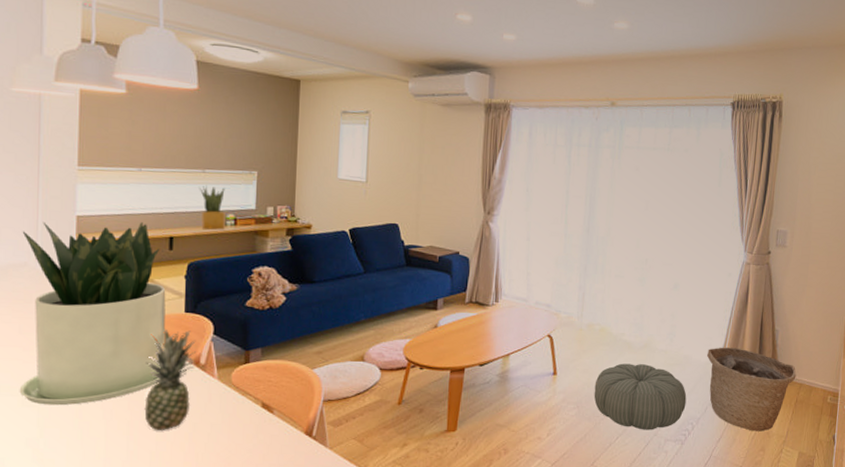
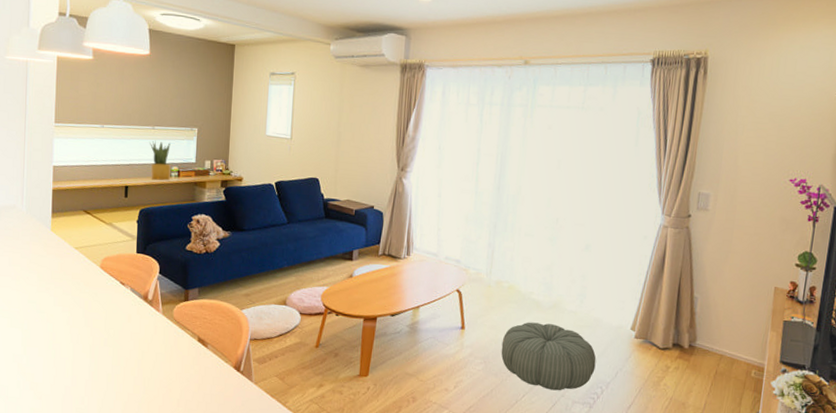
planter: present [19,221,166,406] -> none [8,170,122,329]
fruit: present [144,328,197,430] -> none [103,266,146,356]
basket: present [706,347,796,432] -> none [618,311,717,402]

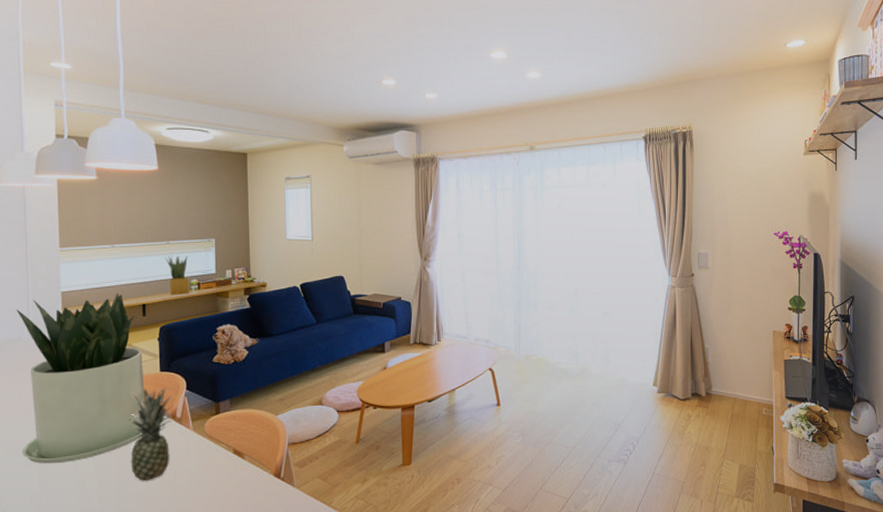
planter: none [8,170,122,329] -> present [16,292,144,464]
fruit: none [103,266,146,356] -> present [129,387,173,481]
pouf: present [501,322,596,391] -> none [537,390,625,453]

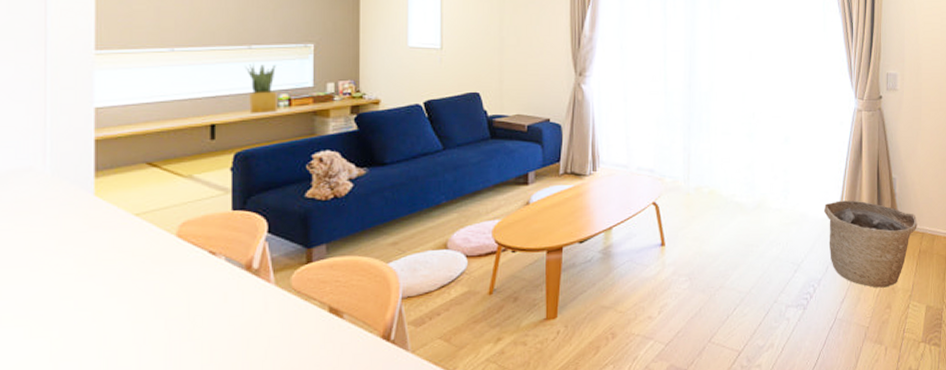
planter: present [16,292,144,464] -> none [25,109,208,335]
fruit: present [129,387,173,481] -> none [185,230,248,351]
basket: none [641,368,730,447] -> present [823,200,917,288]

